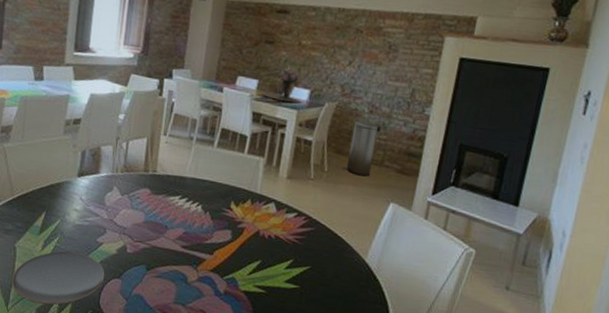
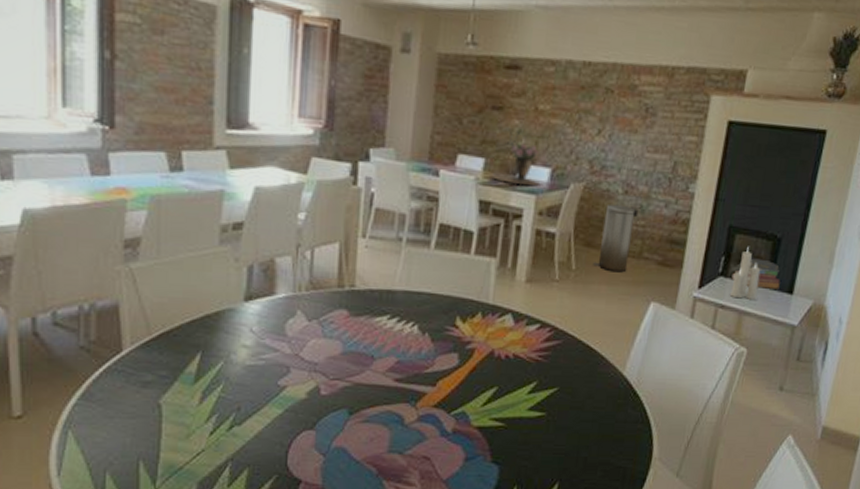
plate: present [11,251,105,305] -> none [158,401,293,475]
candle: none [460,163,488,208] -> present [729,247,760,300]
books: none [462,173,507,201] -> present [731,258,781,289]

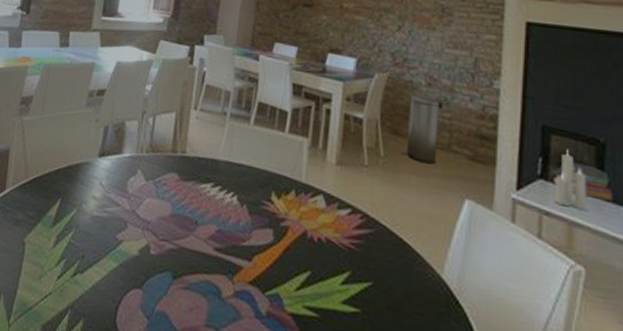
flower arrangement: present [491,127,539,186] -> none [303,21,346,73]

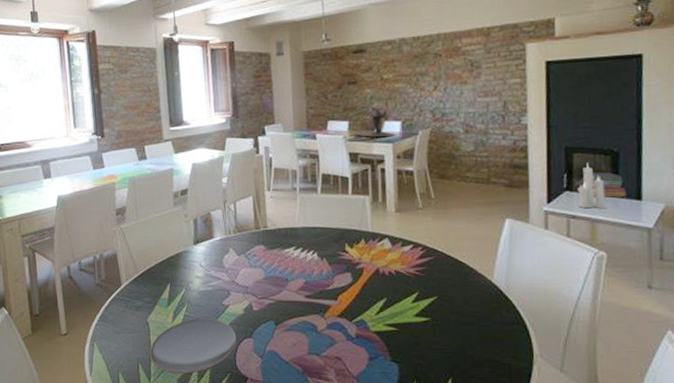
plate: none [16,249,124,322] -> present [149,318,237,374]
flower arrangement: none [303,21,346,73] -> present [355,95,394,138]
pedal bin: present [401,94,444,165] -> none [449,141,481,197]

